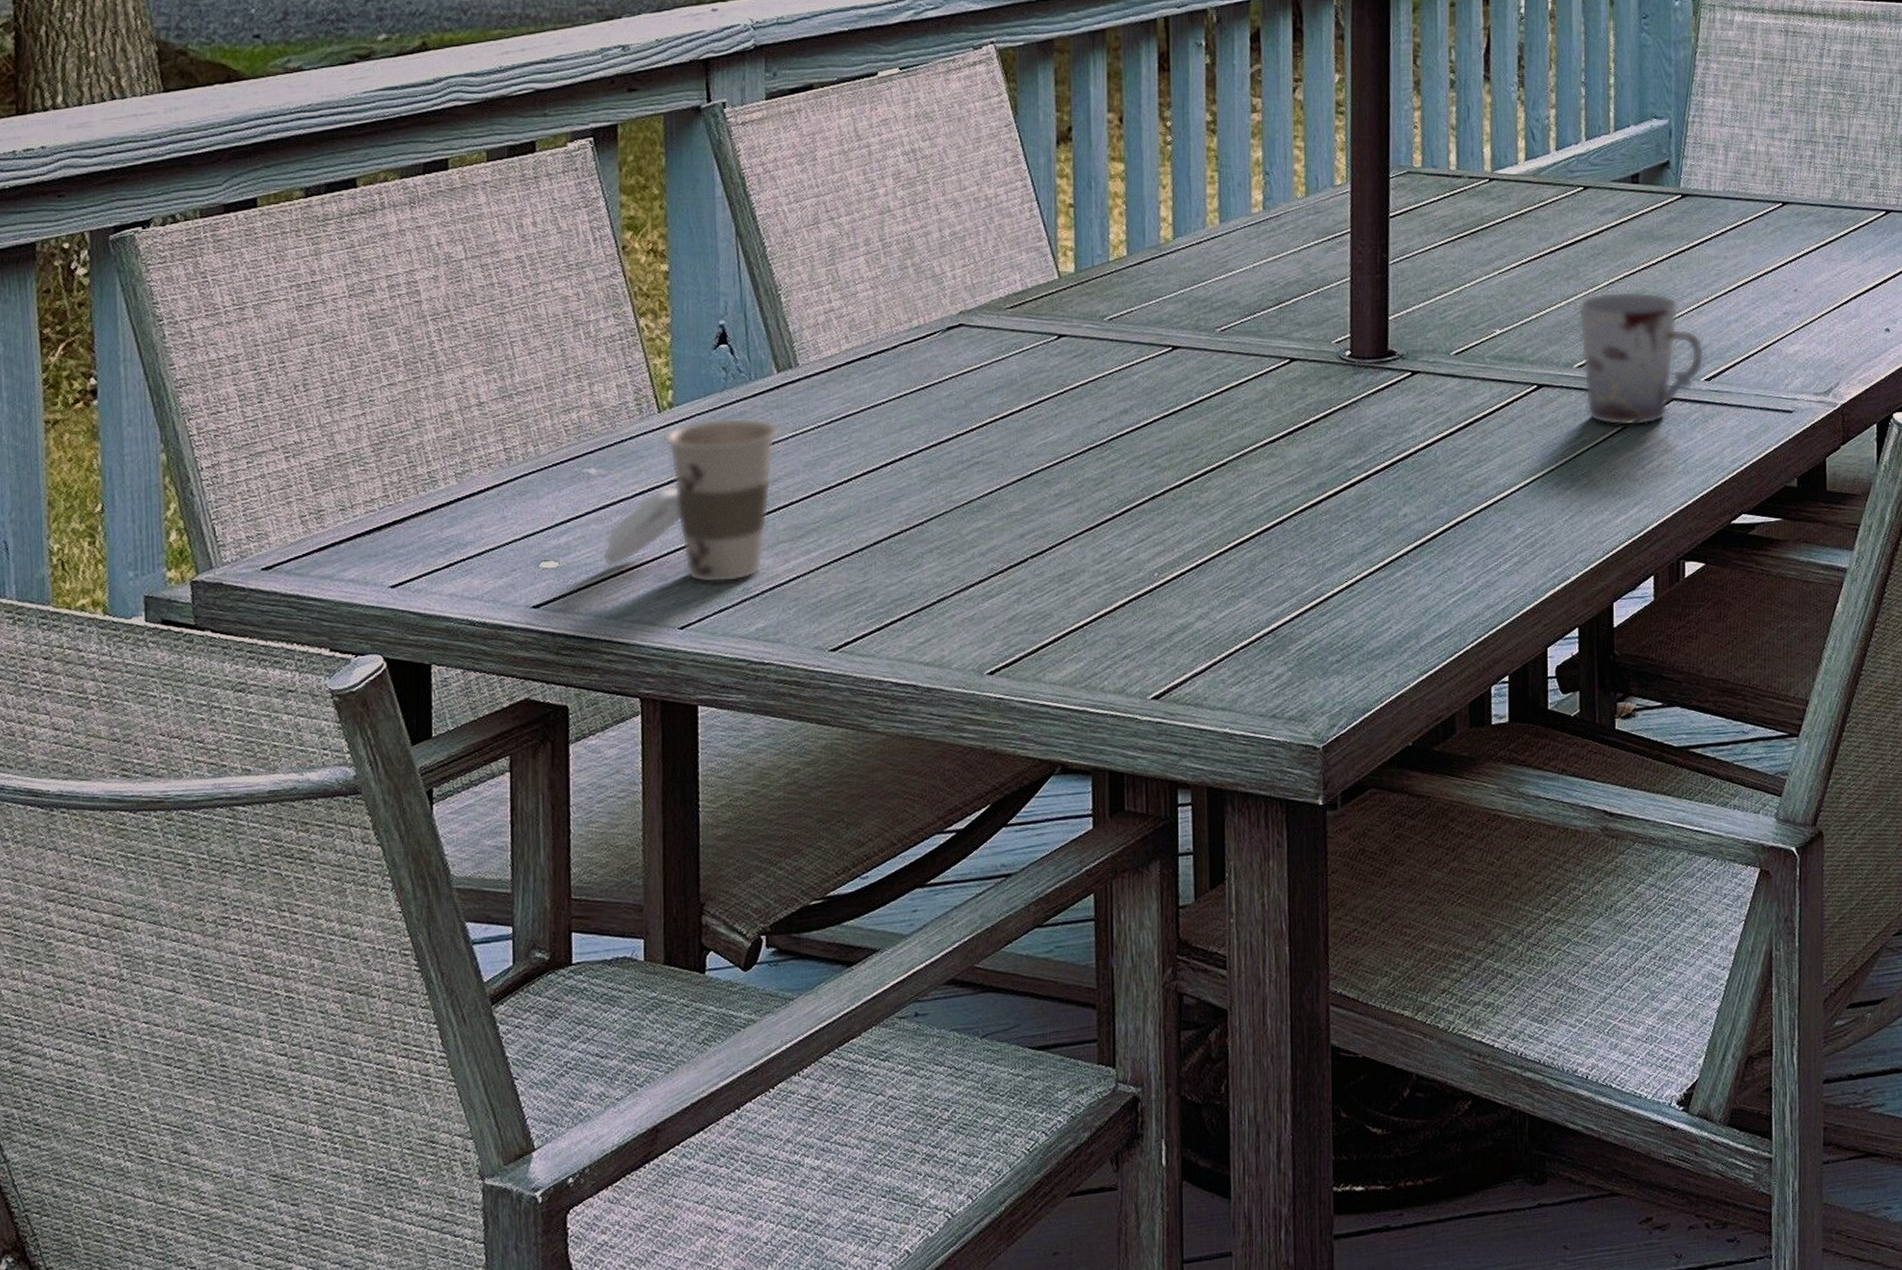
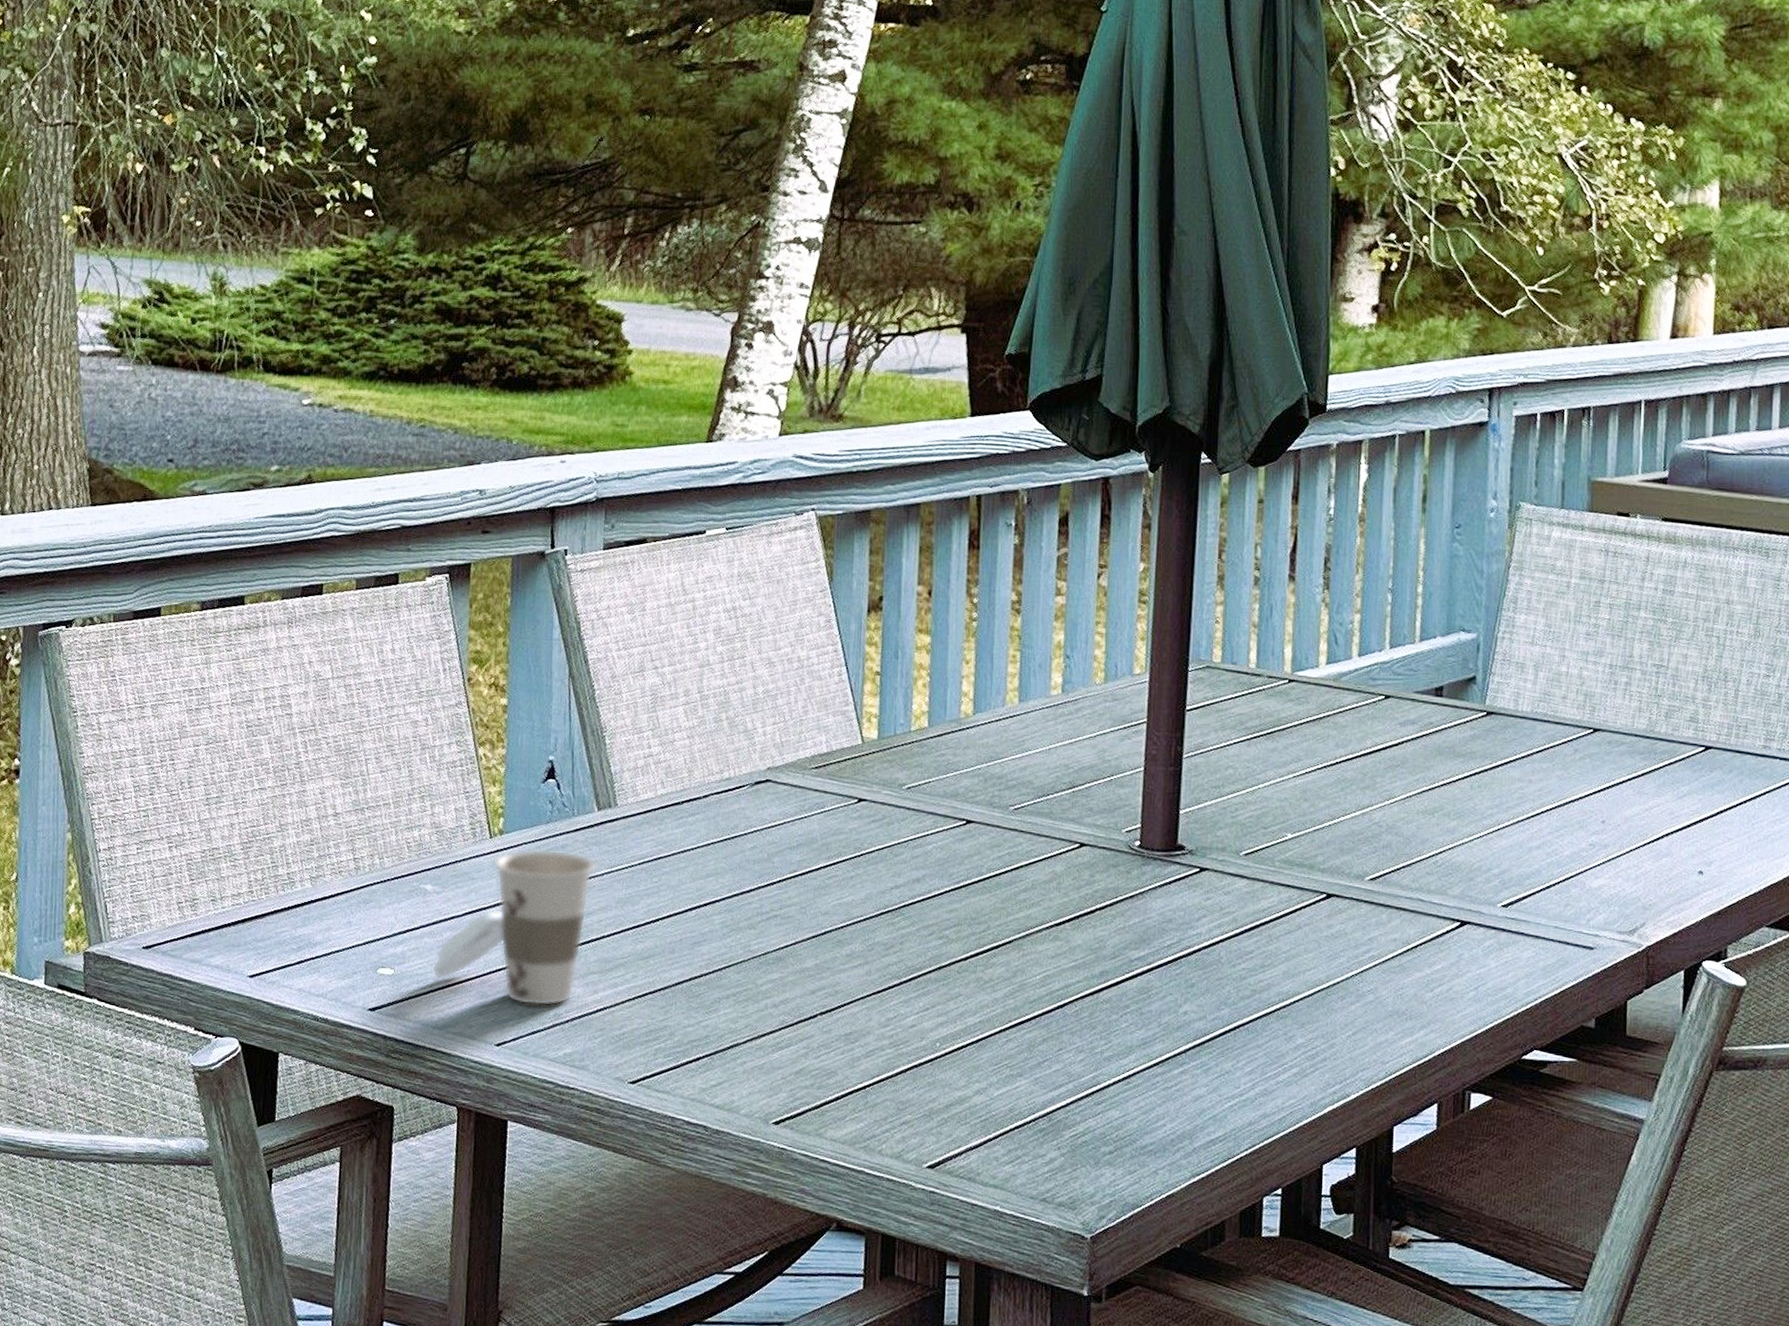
cup: present [1578,291,1705,426] -> none [1372,805,1503,947]

